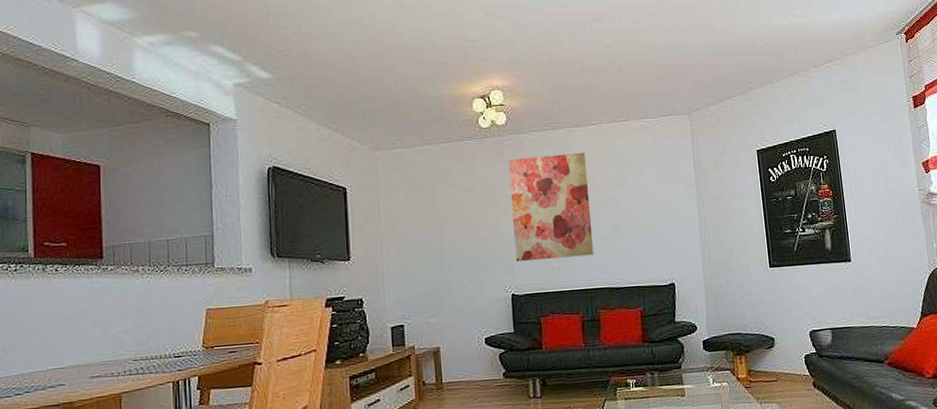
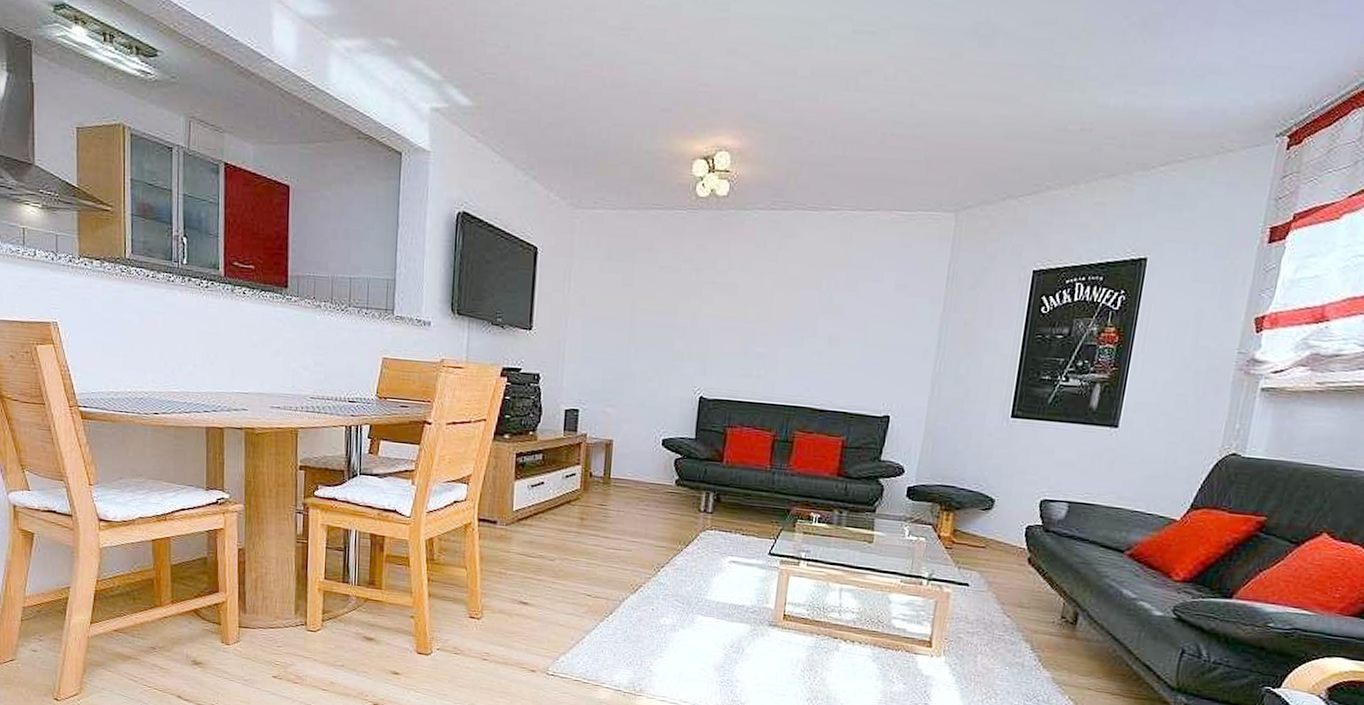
wall art: present [508,153,594,262] -> none [710,239,816,368]

